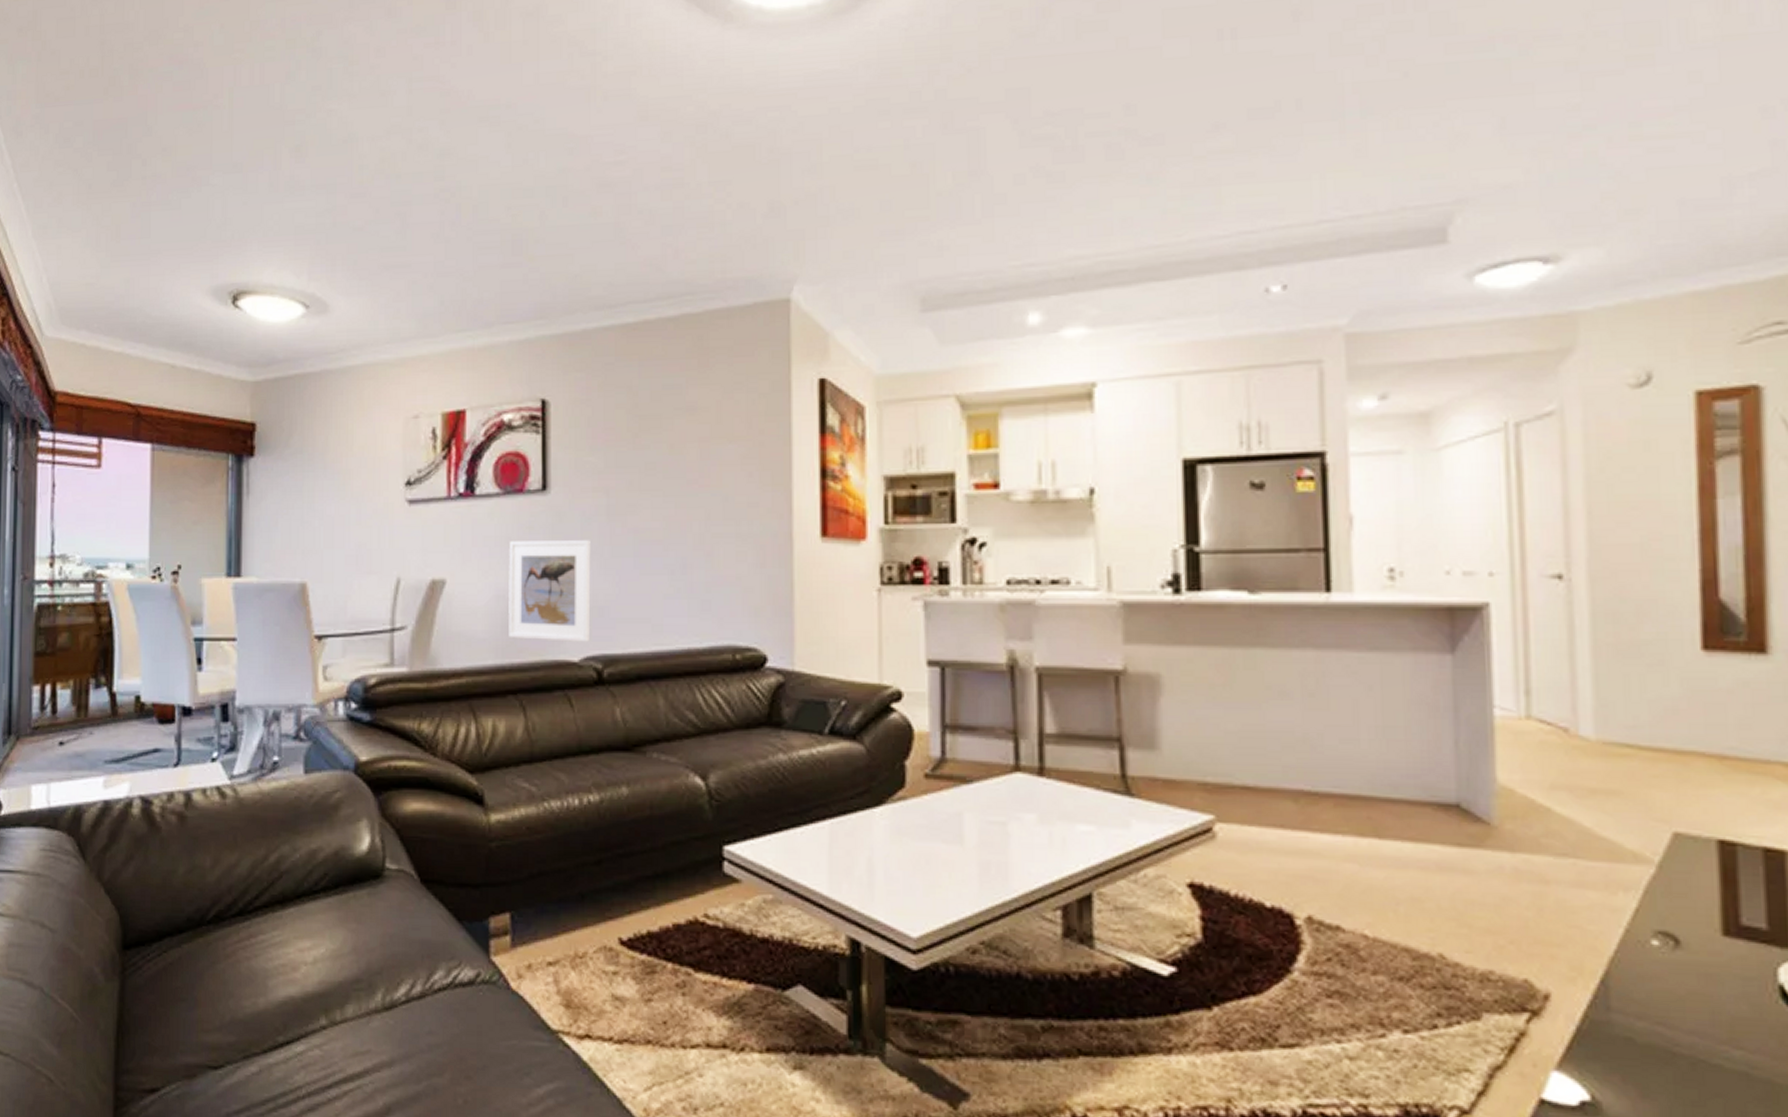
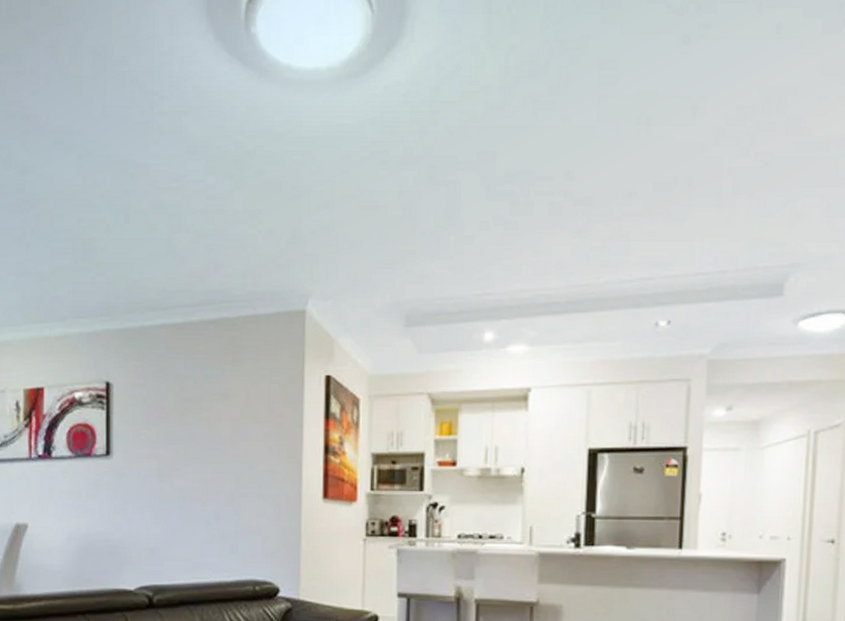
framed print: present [509,540,591,642] -> none [79,495,145,575]

